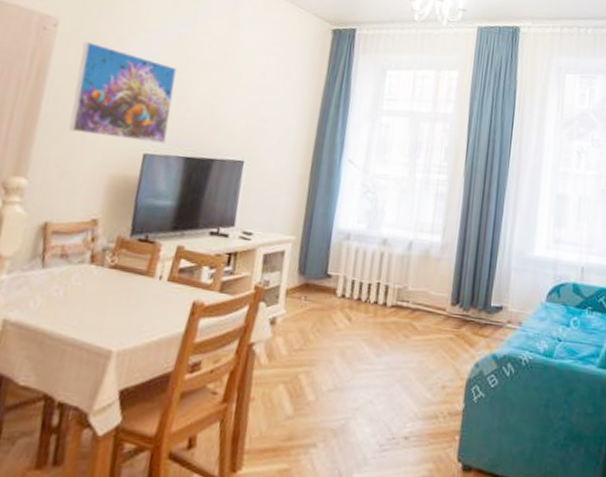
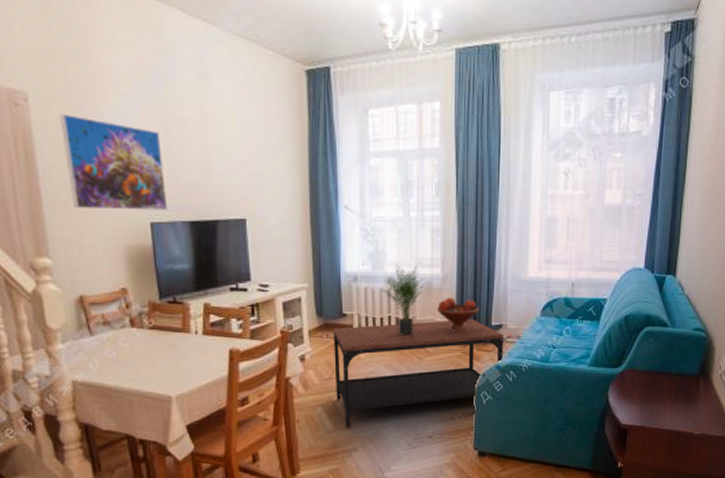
coffee table: none [303,289,503,415] -> present [333,318,503,428]
potted plant: none [373,227,421,308] -> present [380,262,424,335]
fruit bowl: none [431,268,479,310] -> present [436,297,479,331]

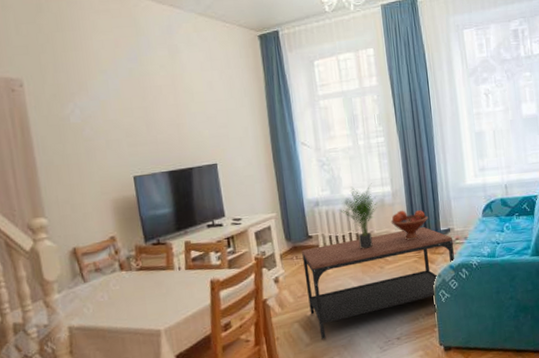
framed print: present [60,114,169,211] -> none [51,93,149,172]

